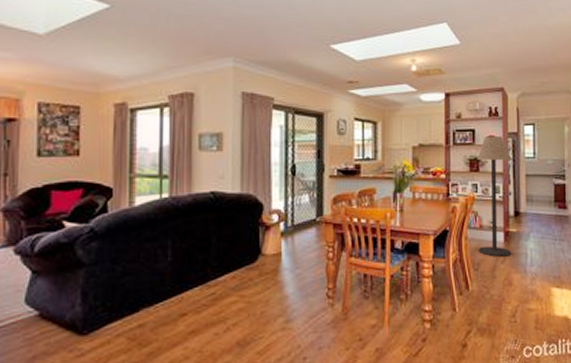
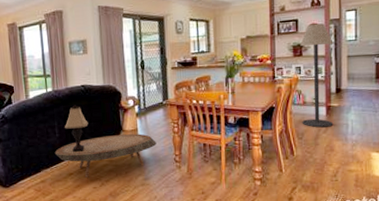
coffee table: none [162,259,305,320] -> present [54,133,157,178]
lamp: none [180,218,215,283] -> present [64,105,89,152]

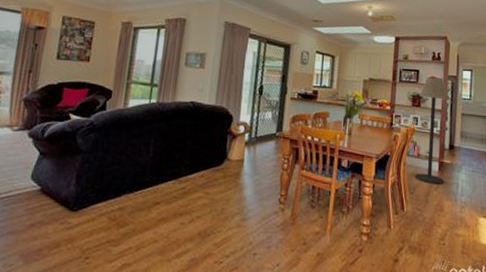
coffee table: present [54,133,157,178] -> none [143,162,262,210]
lamp: present [64,105,89,152] -> none [160,122,190,178]

